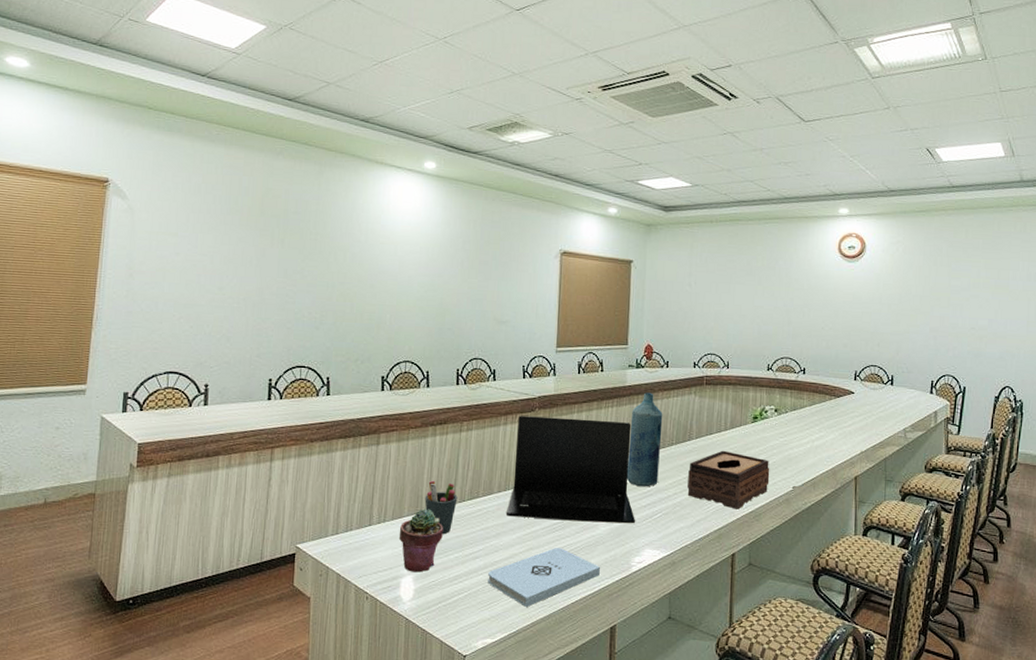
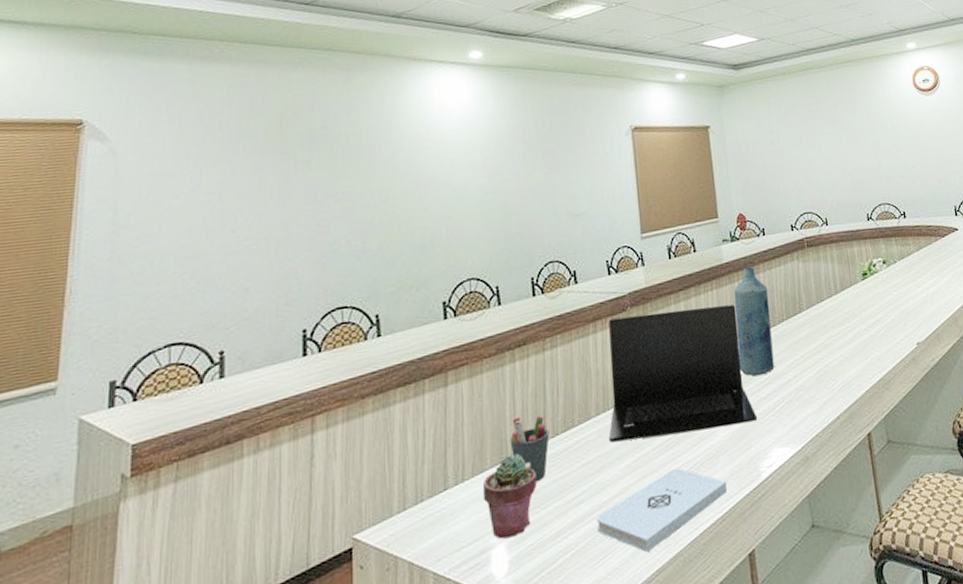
tissue box: present [688,450,770,510] -> none [805,316,892,381]

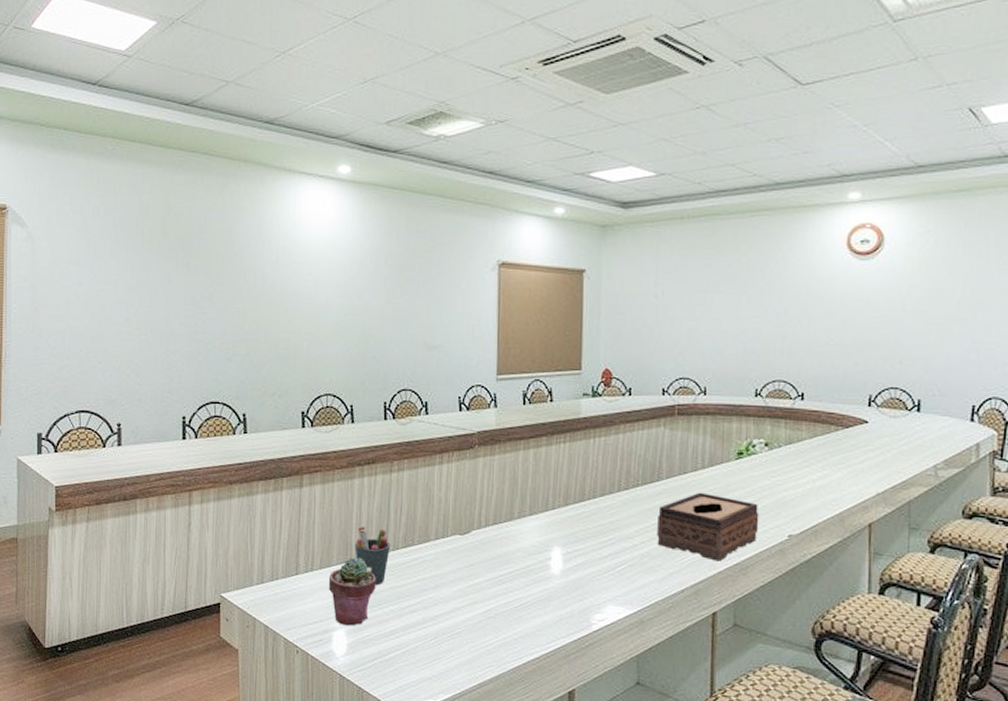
notepad: present [597,468,727,552] -> none [427,602,556,666]
laptop: present [609,304,757,443] -> none [446,454,595,577]
bottle: present [734,266,775,377] -> none [583,425,626,535]
tissue box: none [805,316,892,381] -> present [657,492,759,562]

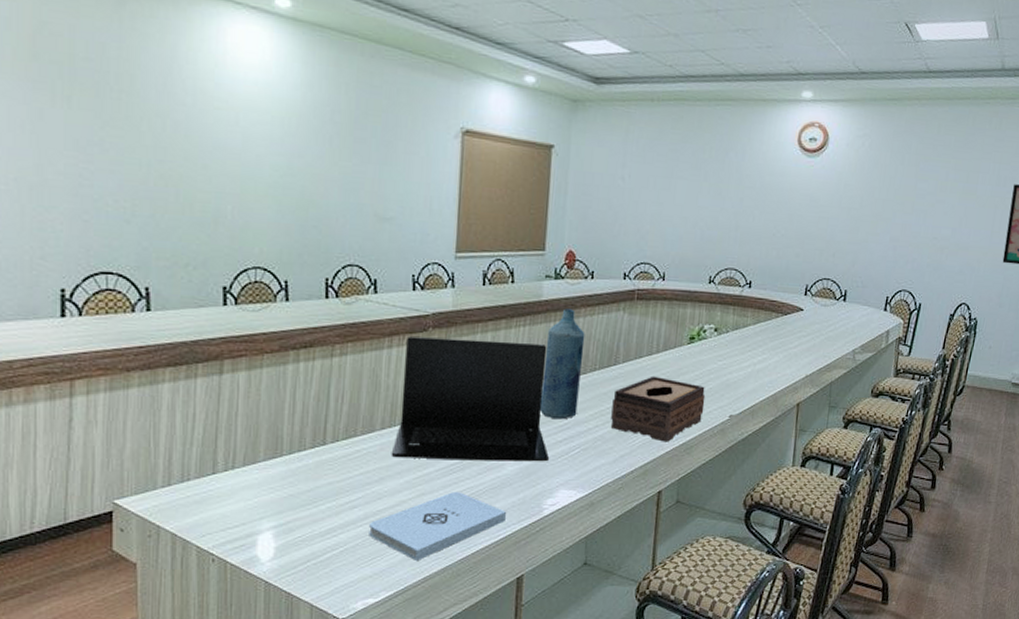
potted succulent: present [328,557,376,626] -> none [253,451,311,527]
pen holder: present [354,526,390,586] -> none [286,416,329,482]
notepad: none [427,602,556,666] -> present [369,492,507,560]
laptop: none [446,454,595,577] -> present [392,337,549,462]
bottle: none [583,425,626,535] -> present [539,308,585,420]

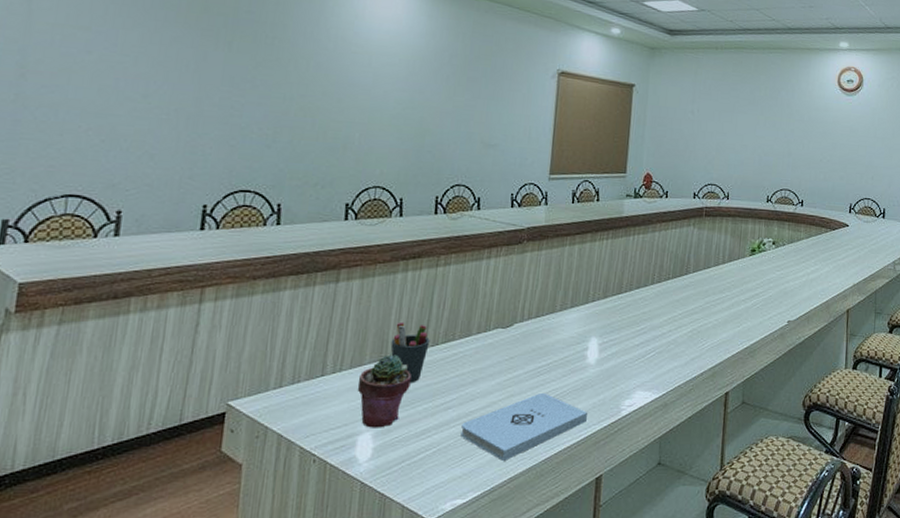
potted succulent: none [253,451,311,527] -> present [357,354,412,428]
pen holder: none [286,416,329,482] -> present [390,322,430,383]
laptop: present [392,337,549,462] -> none [486,248,627,365]
bottle: present [539,308,585,420] -> none [619,224,660,325]
tissue box: present [611,376,706,442] -> none [683,284,766,346]

